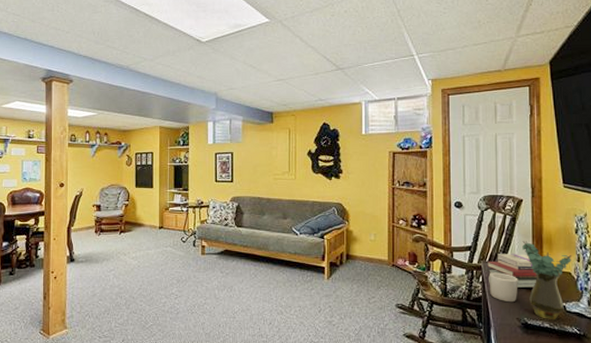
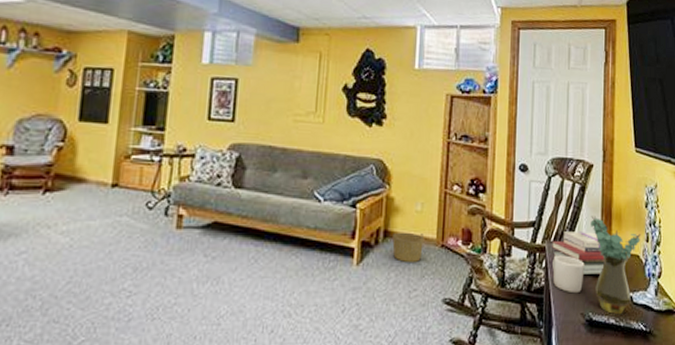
basket: none [353,255,378,278] -> present [392,232,424,264]

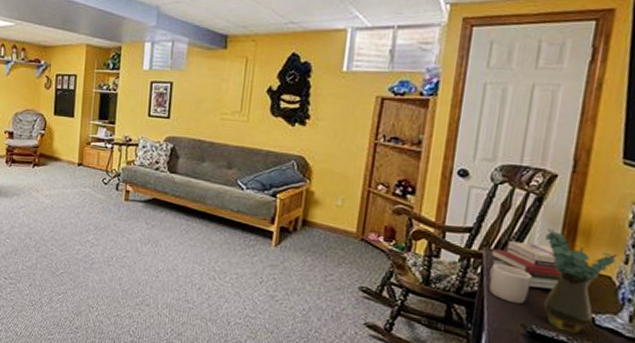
basket: present [392,232,424,264] -> none [310,222,343,252]

